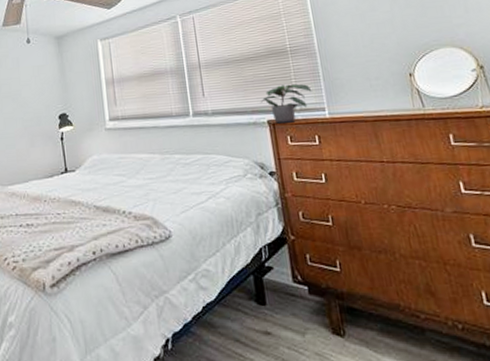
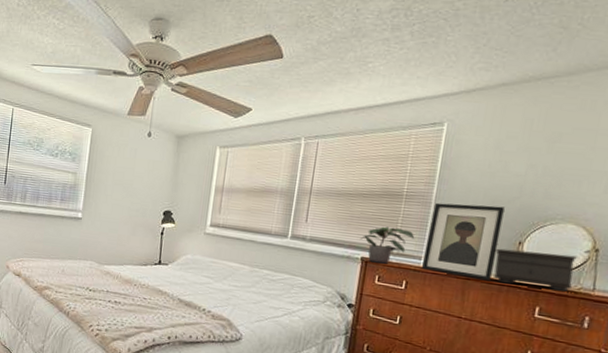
picture frame: none [320,43,397,121] -> present [422,202,506,282]
jewelry box: none [391,76,474,118] -> present [494,248,577,293]

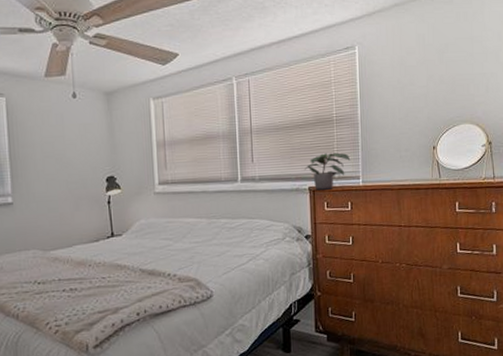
picture frame: present [422,202,506,282] -> none [361,117,418,189]
jewelry box: present [494,248,577,293] -> none [417,151,478,187]

